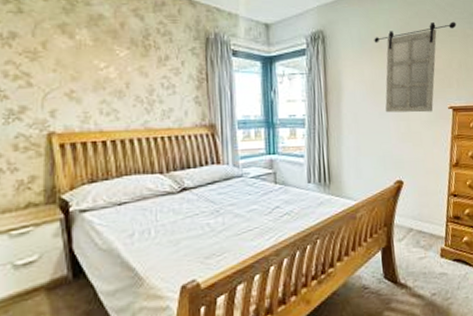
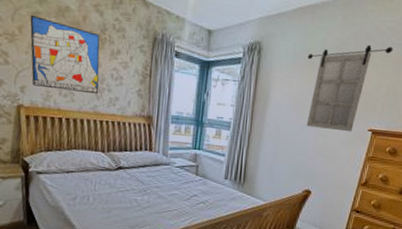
wall art: none [55,27,149,108] -> present [30,14,100,95]

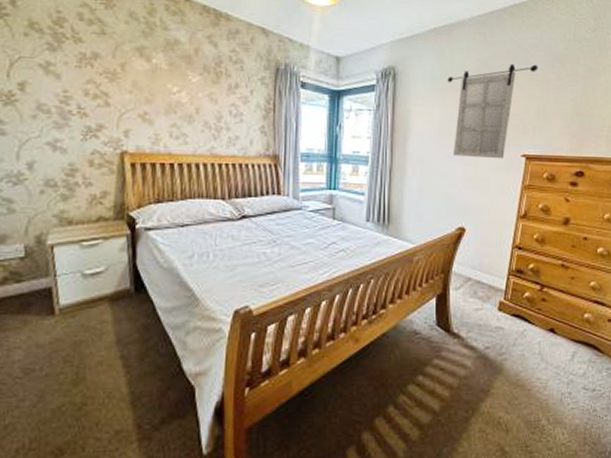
wall art: present [30,14,100,95] -> none [134,50,216,135]

